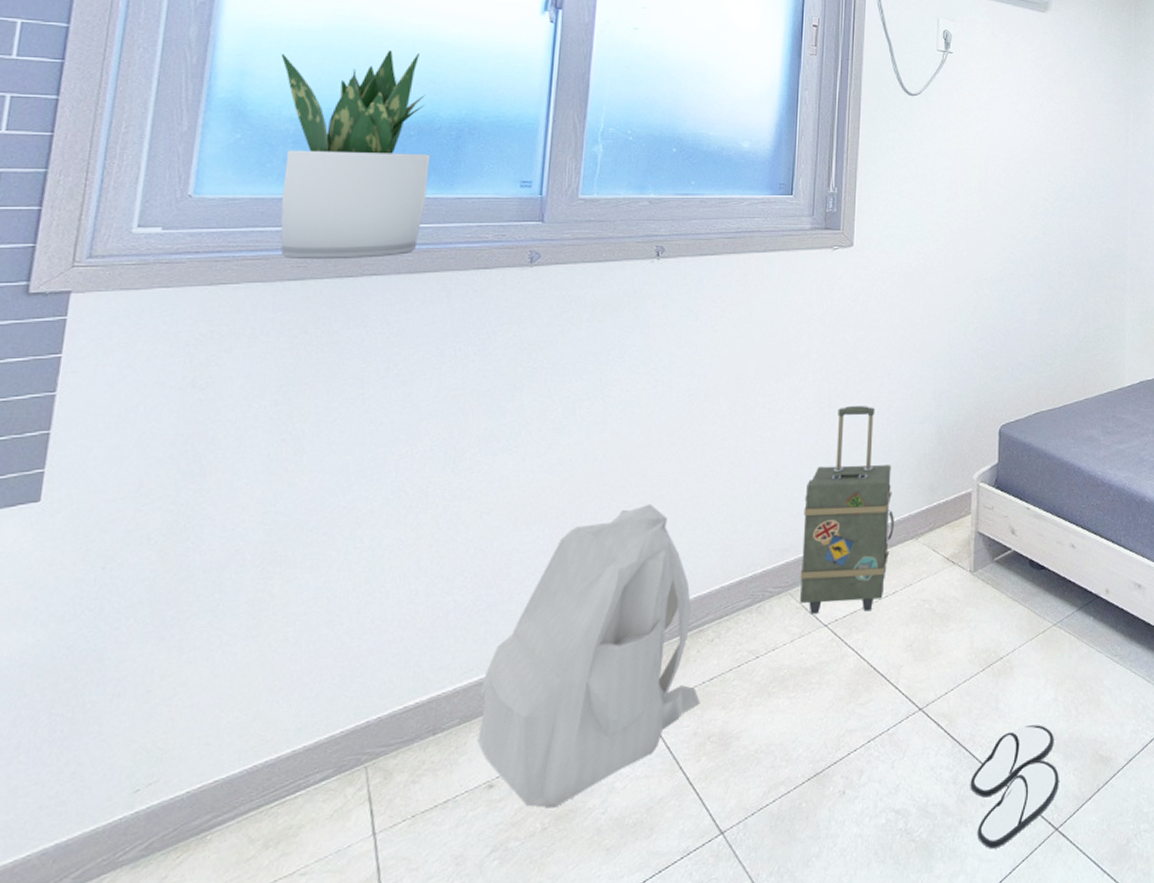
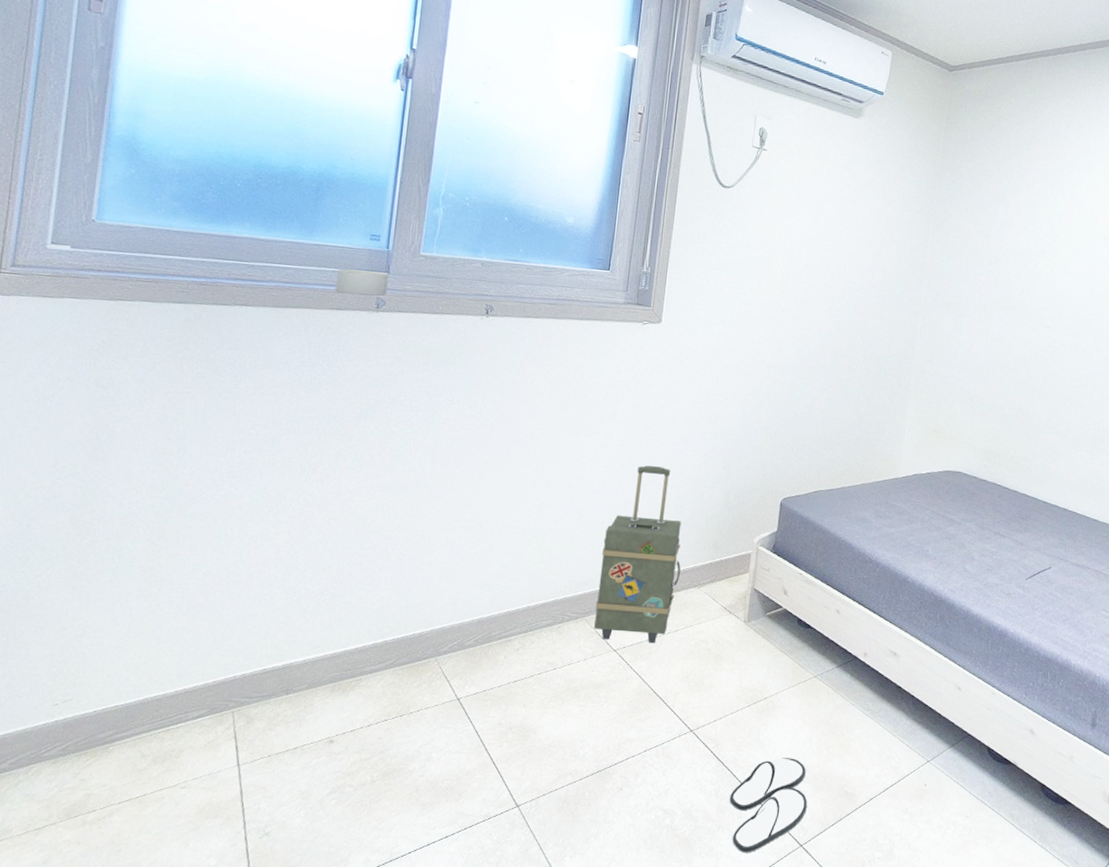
planter: present [280,50,431,260] -> none [167,100,294,291]
backpack: present [477,503,701,808] -> none [321,528,505,766]
candle: none [481,222,543,250] -> present [335,268,389,296]

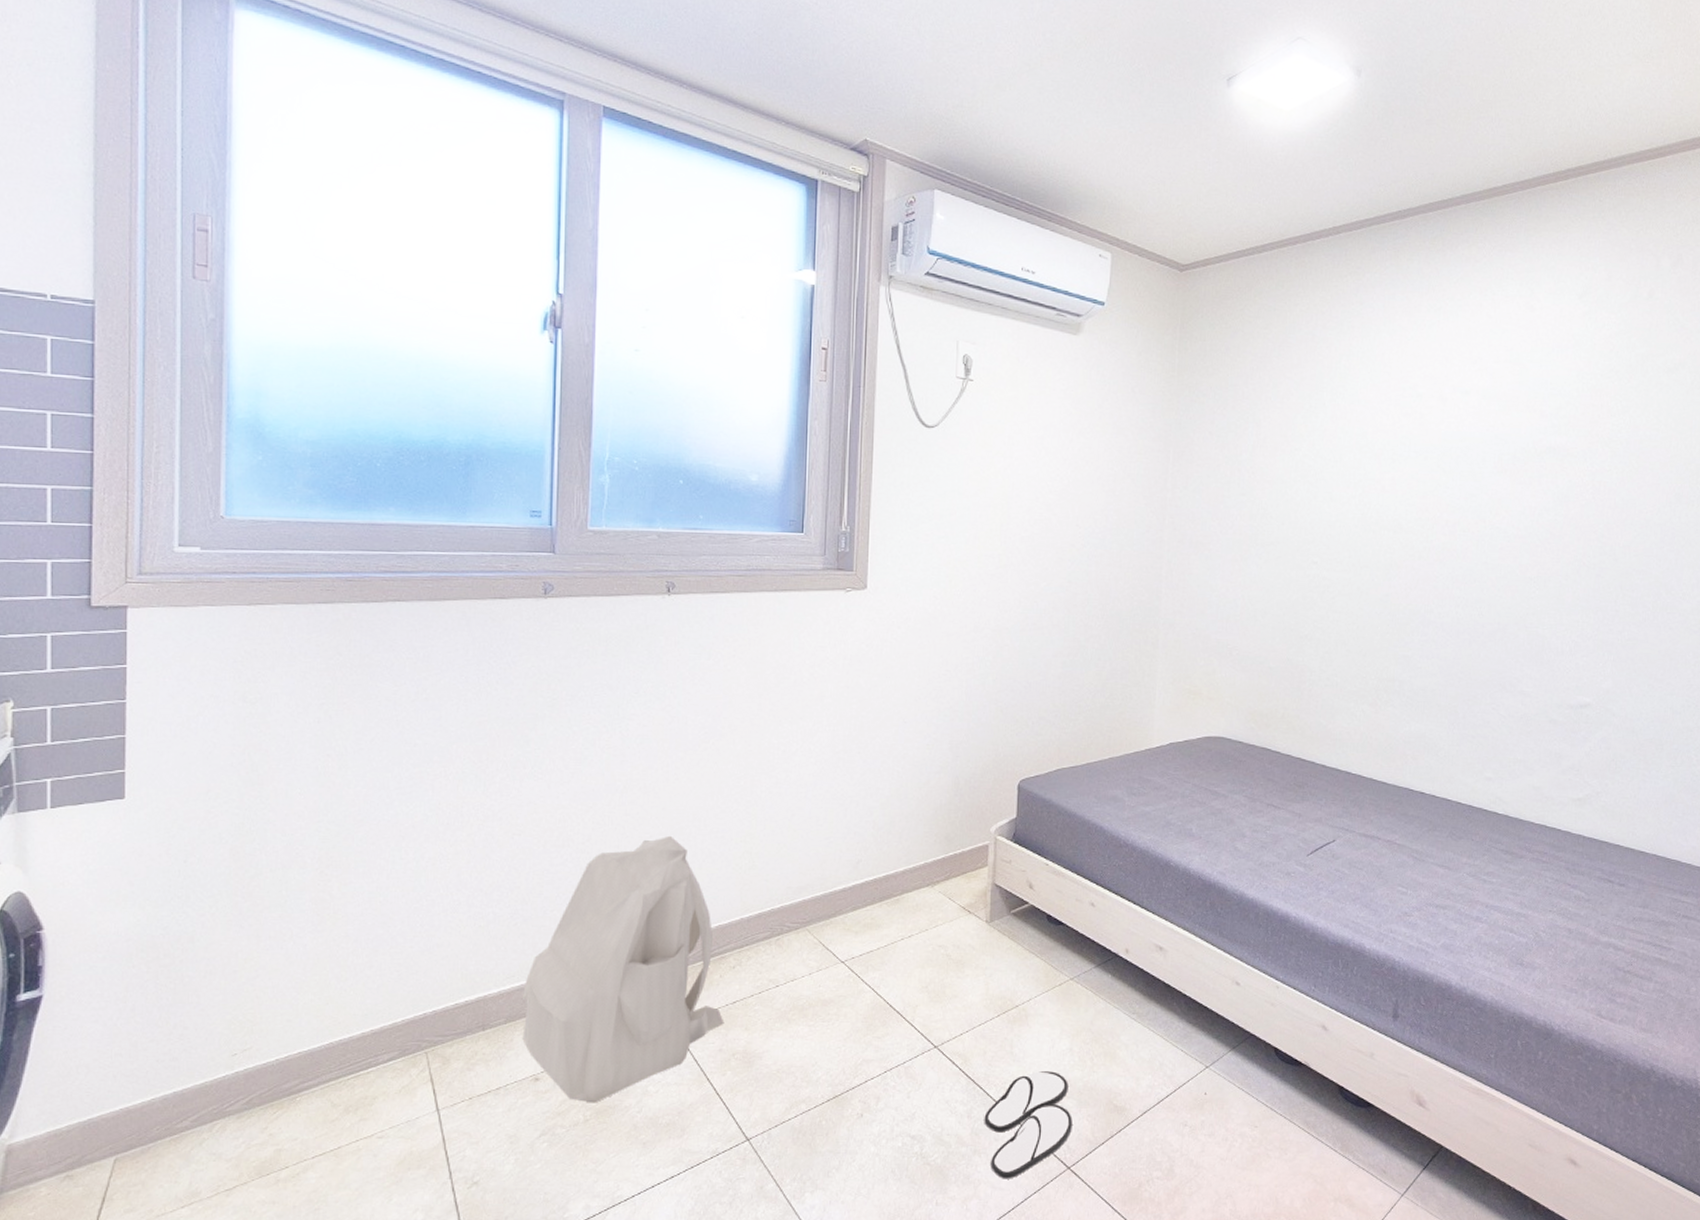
backpack: none [321,528,505,766] -> present [521,835,725,1103]
candle: present [335,268,389,296] -> none [496,551,554,581]
suitcase: present [594,465,682,644] -> none [817,752,910,952]

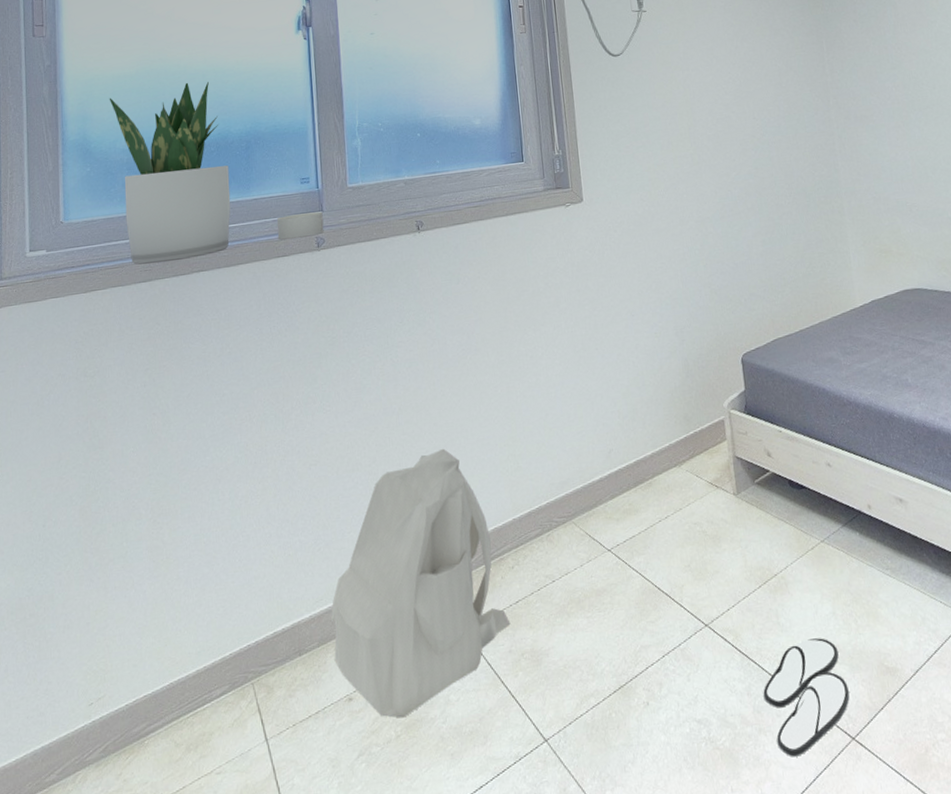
planter: none [291,371,442,585] -> present [109,82,231,265]
candle: none [496,551,554,581] -> present [276,211,324,241]

